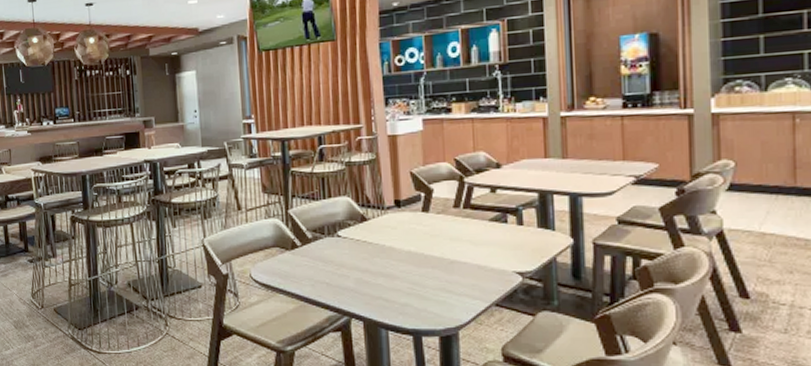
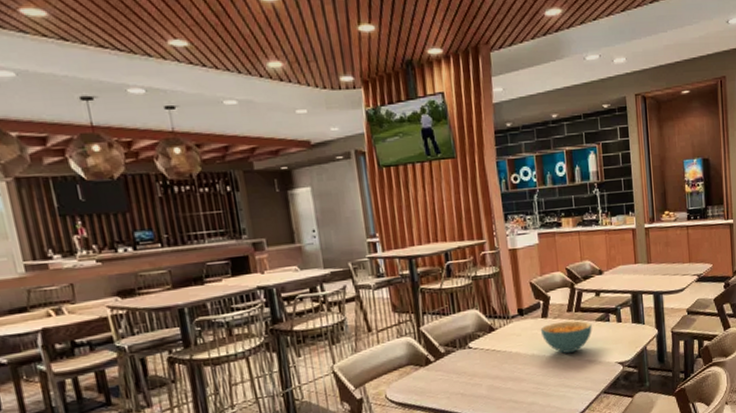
cereal bowl: none [419,218,484,254] -> present [540,320,592,354]

